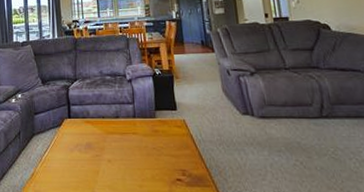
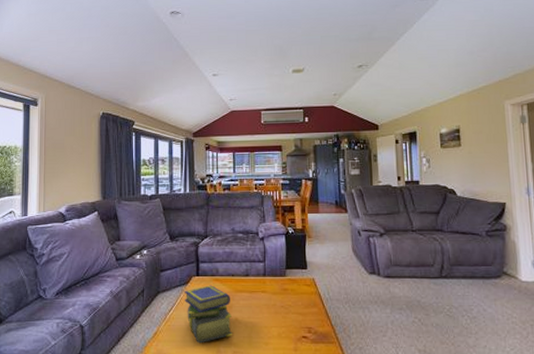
stack of books: none [58,127,107,185] -> present [184,285,233,344]

